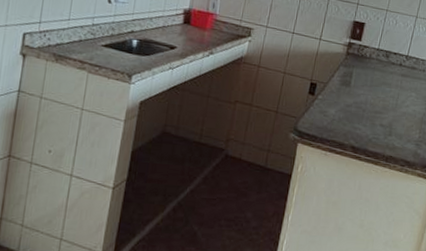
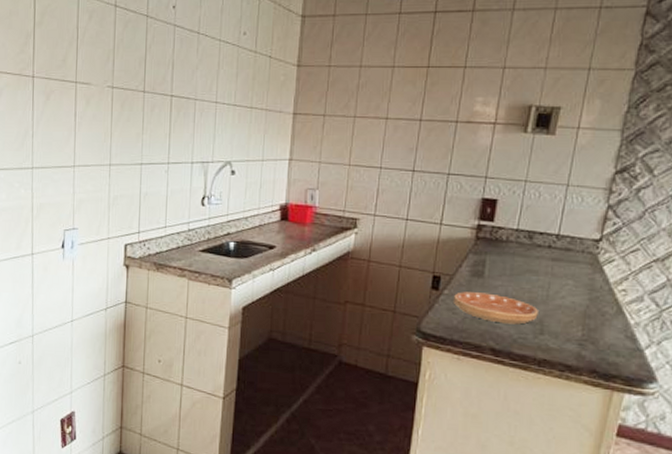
saucer: none [325,97,389,127] -> present [453,292,538,325]

